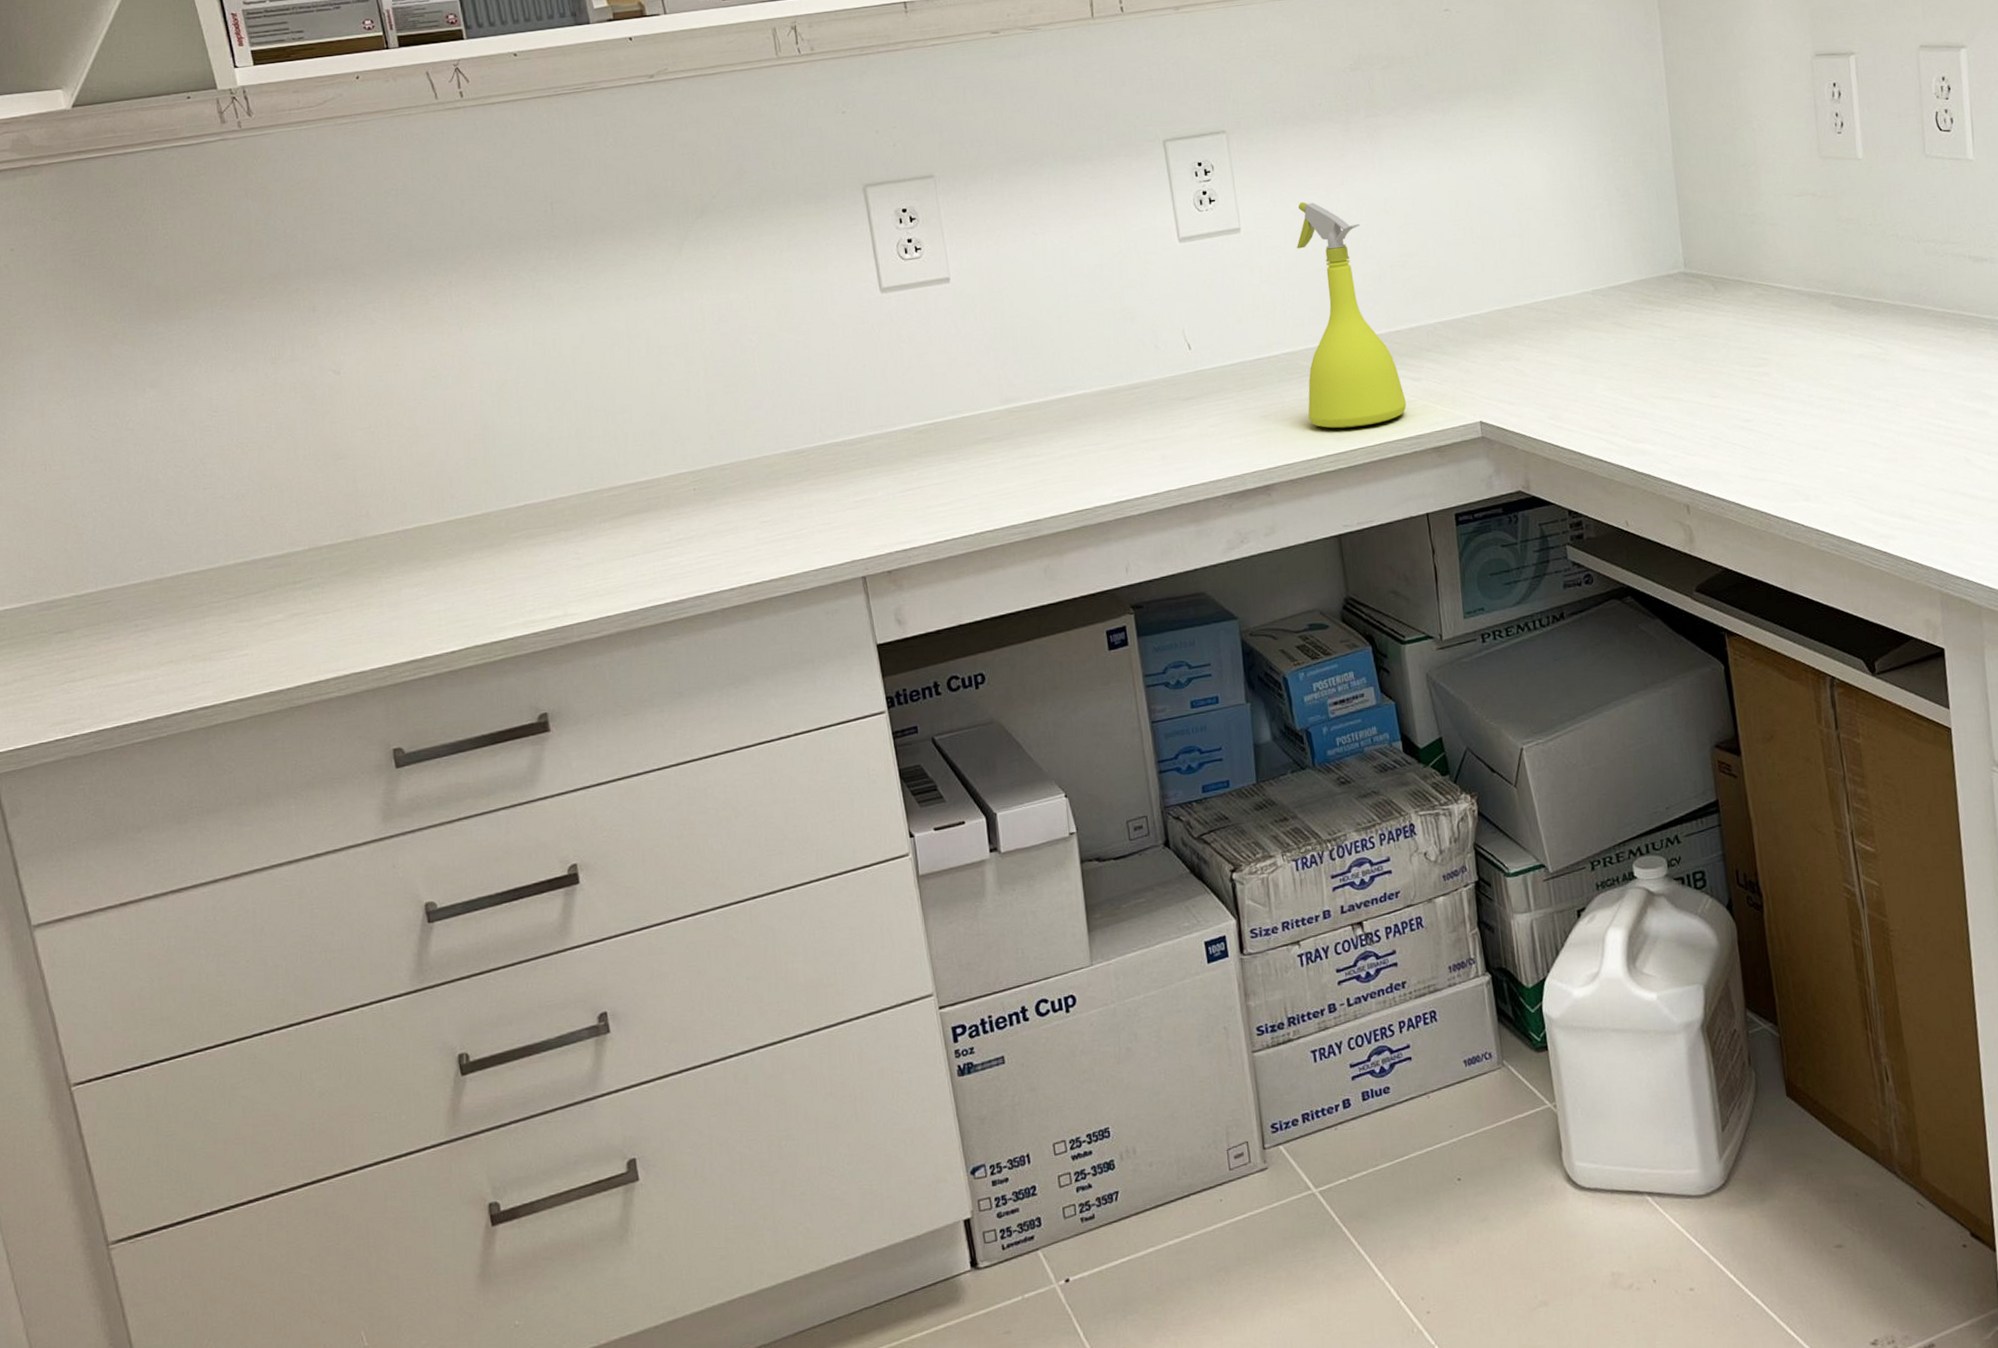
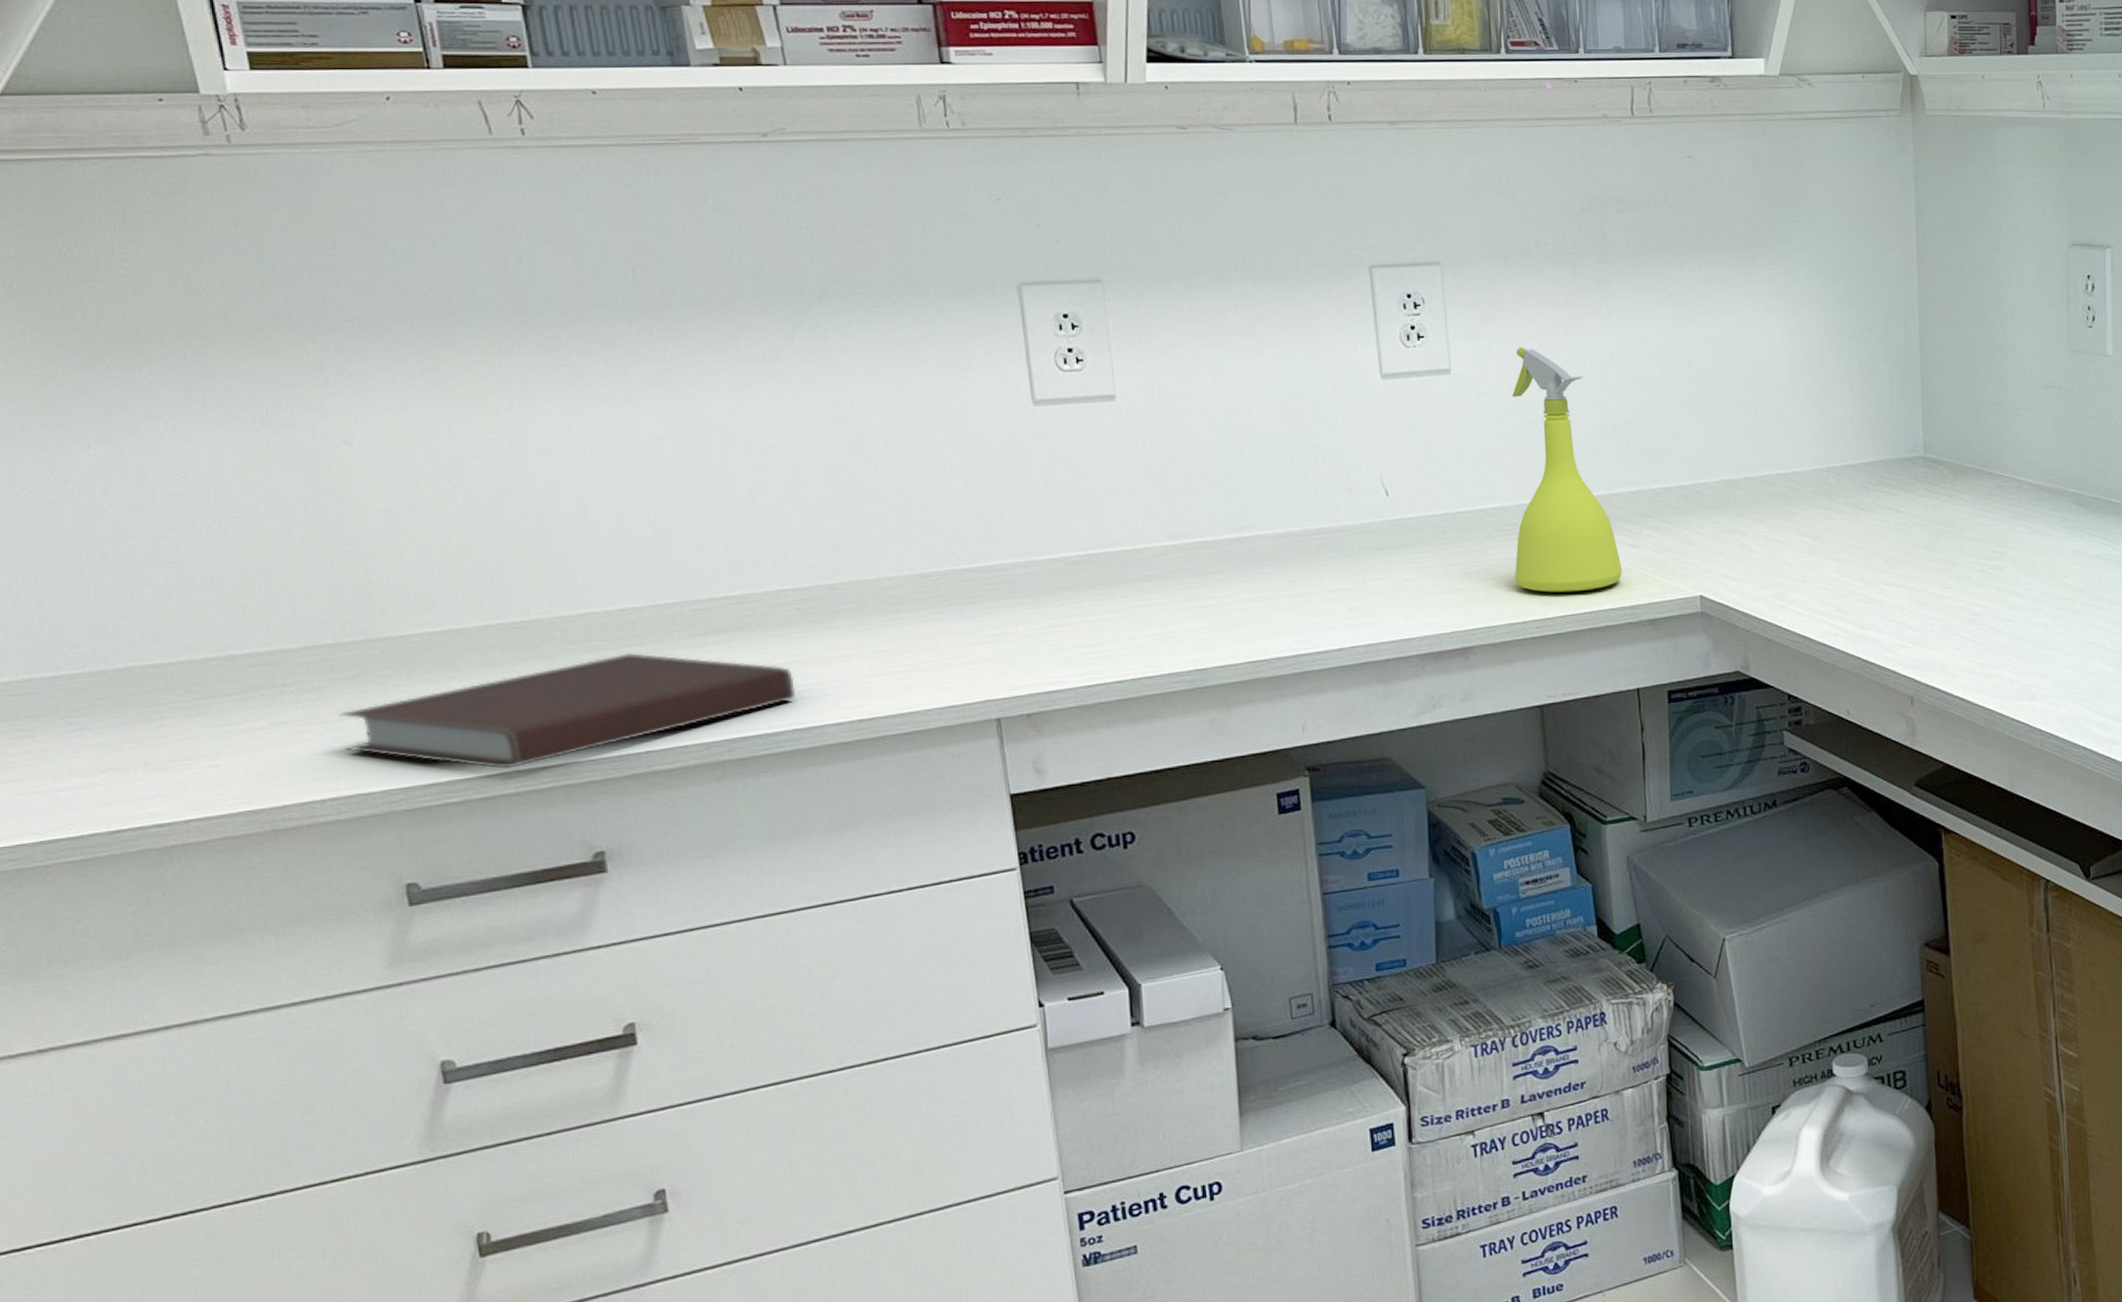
notebook: none [336,536,697,646] -> present [338,652,797,770]

